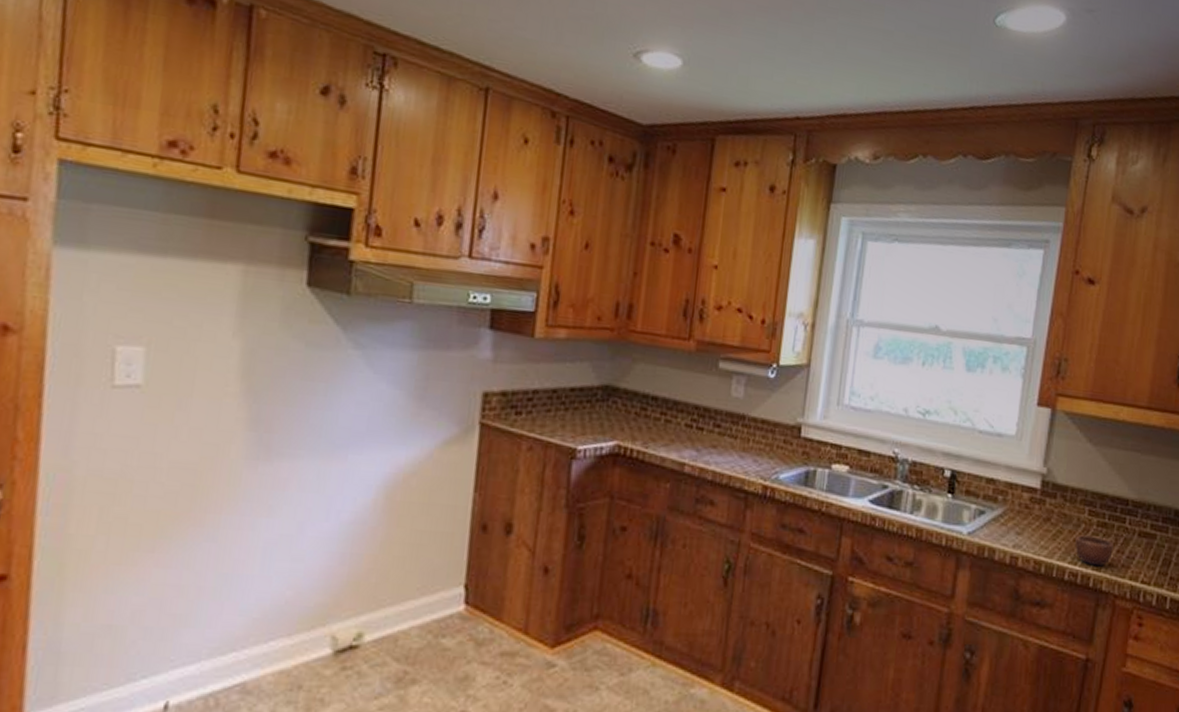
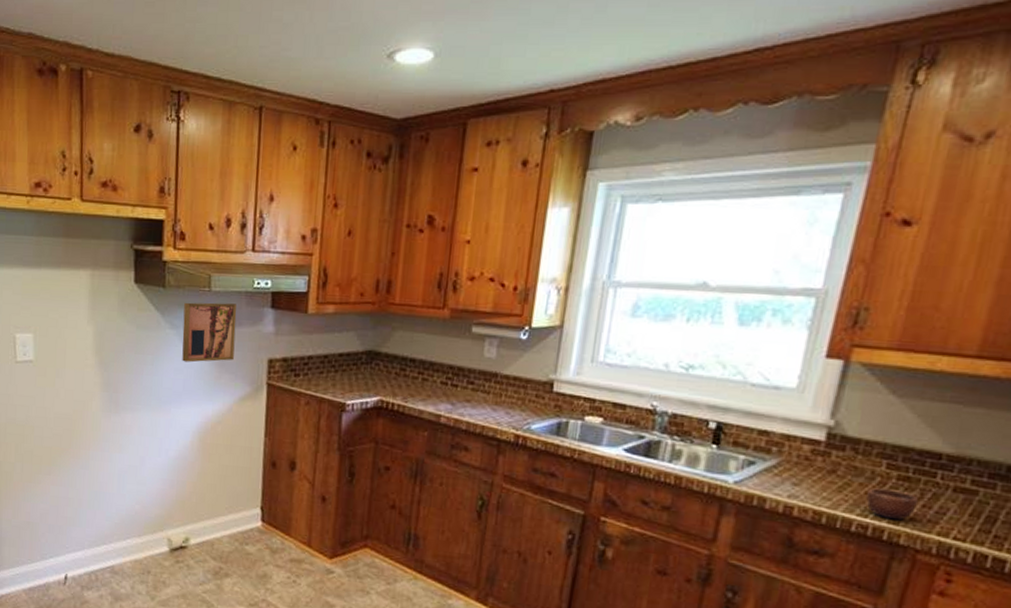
wall art: none [367,315,446,394] -> present [182,302,237,363]

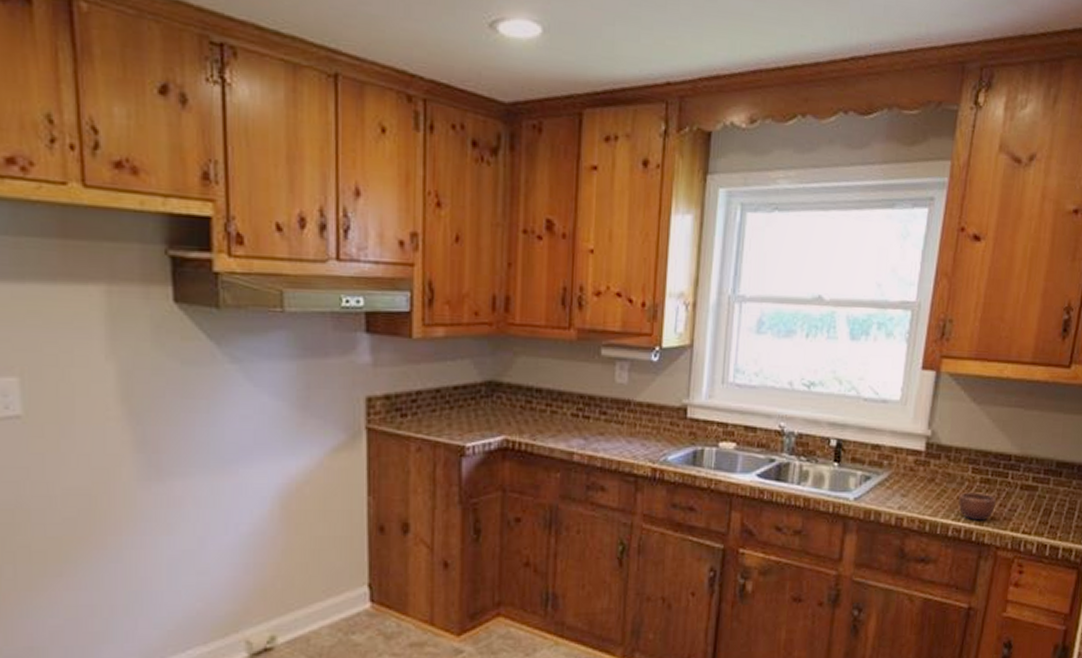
wall art: present [182,302,237,363] -> none [248,326,321,407]

